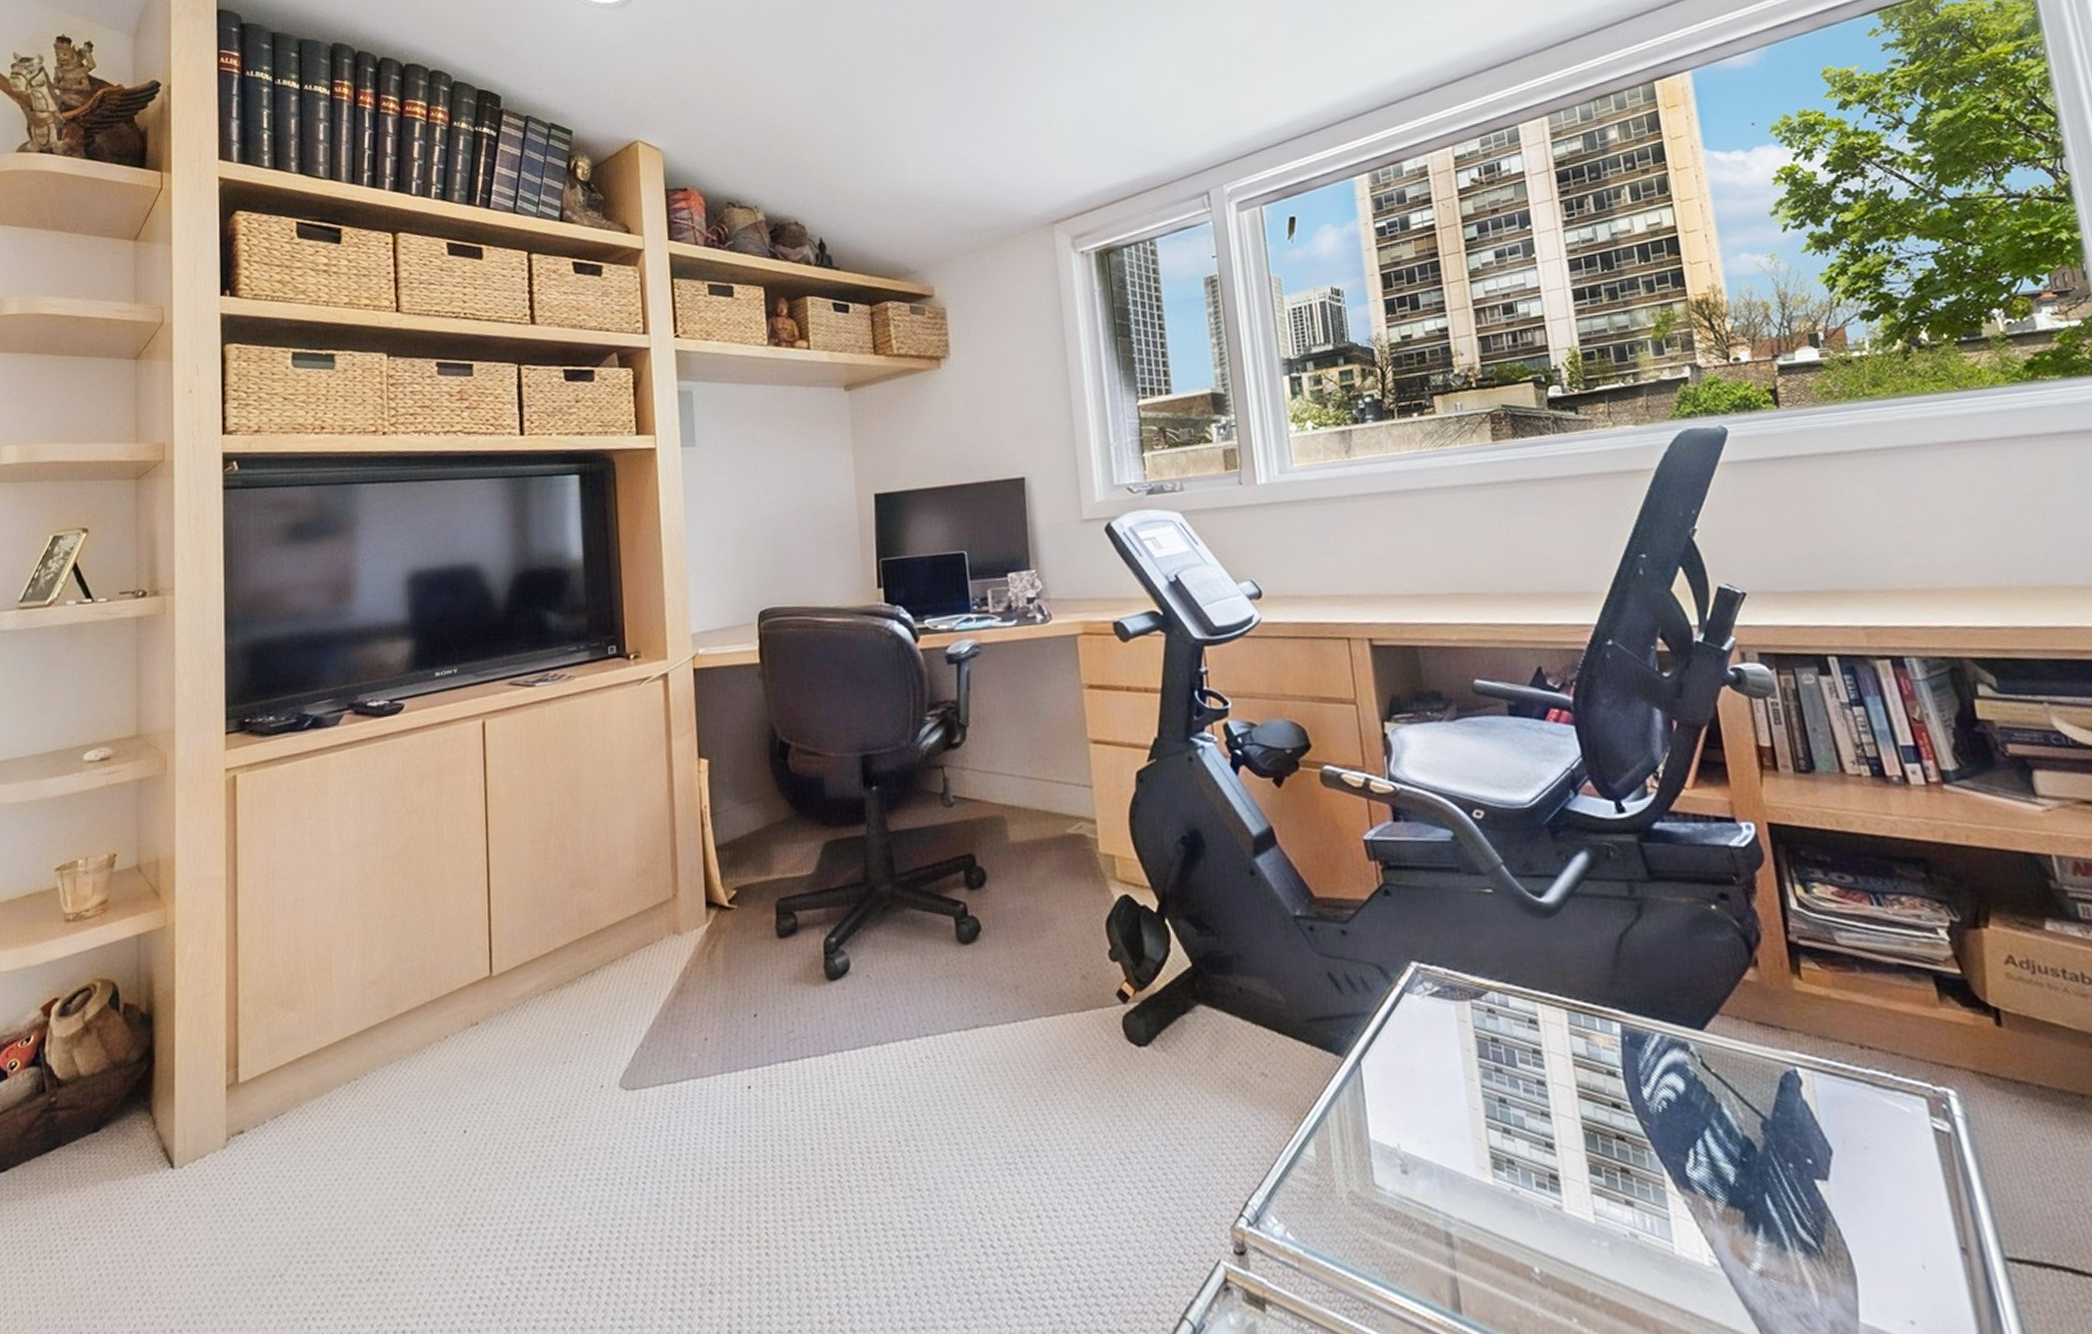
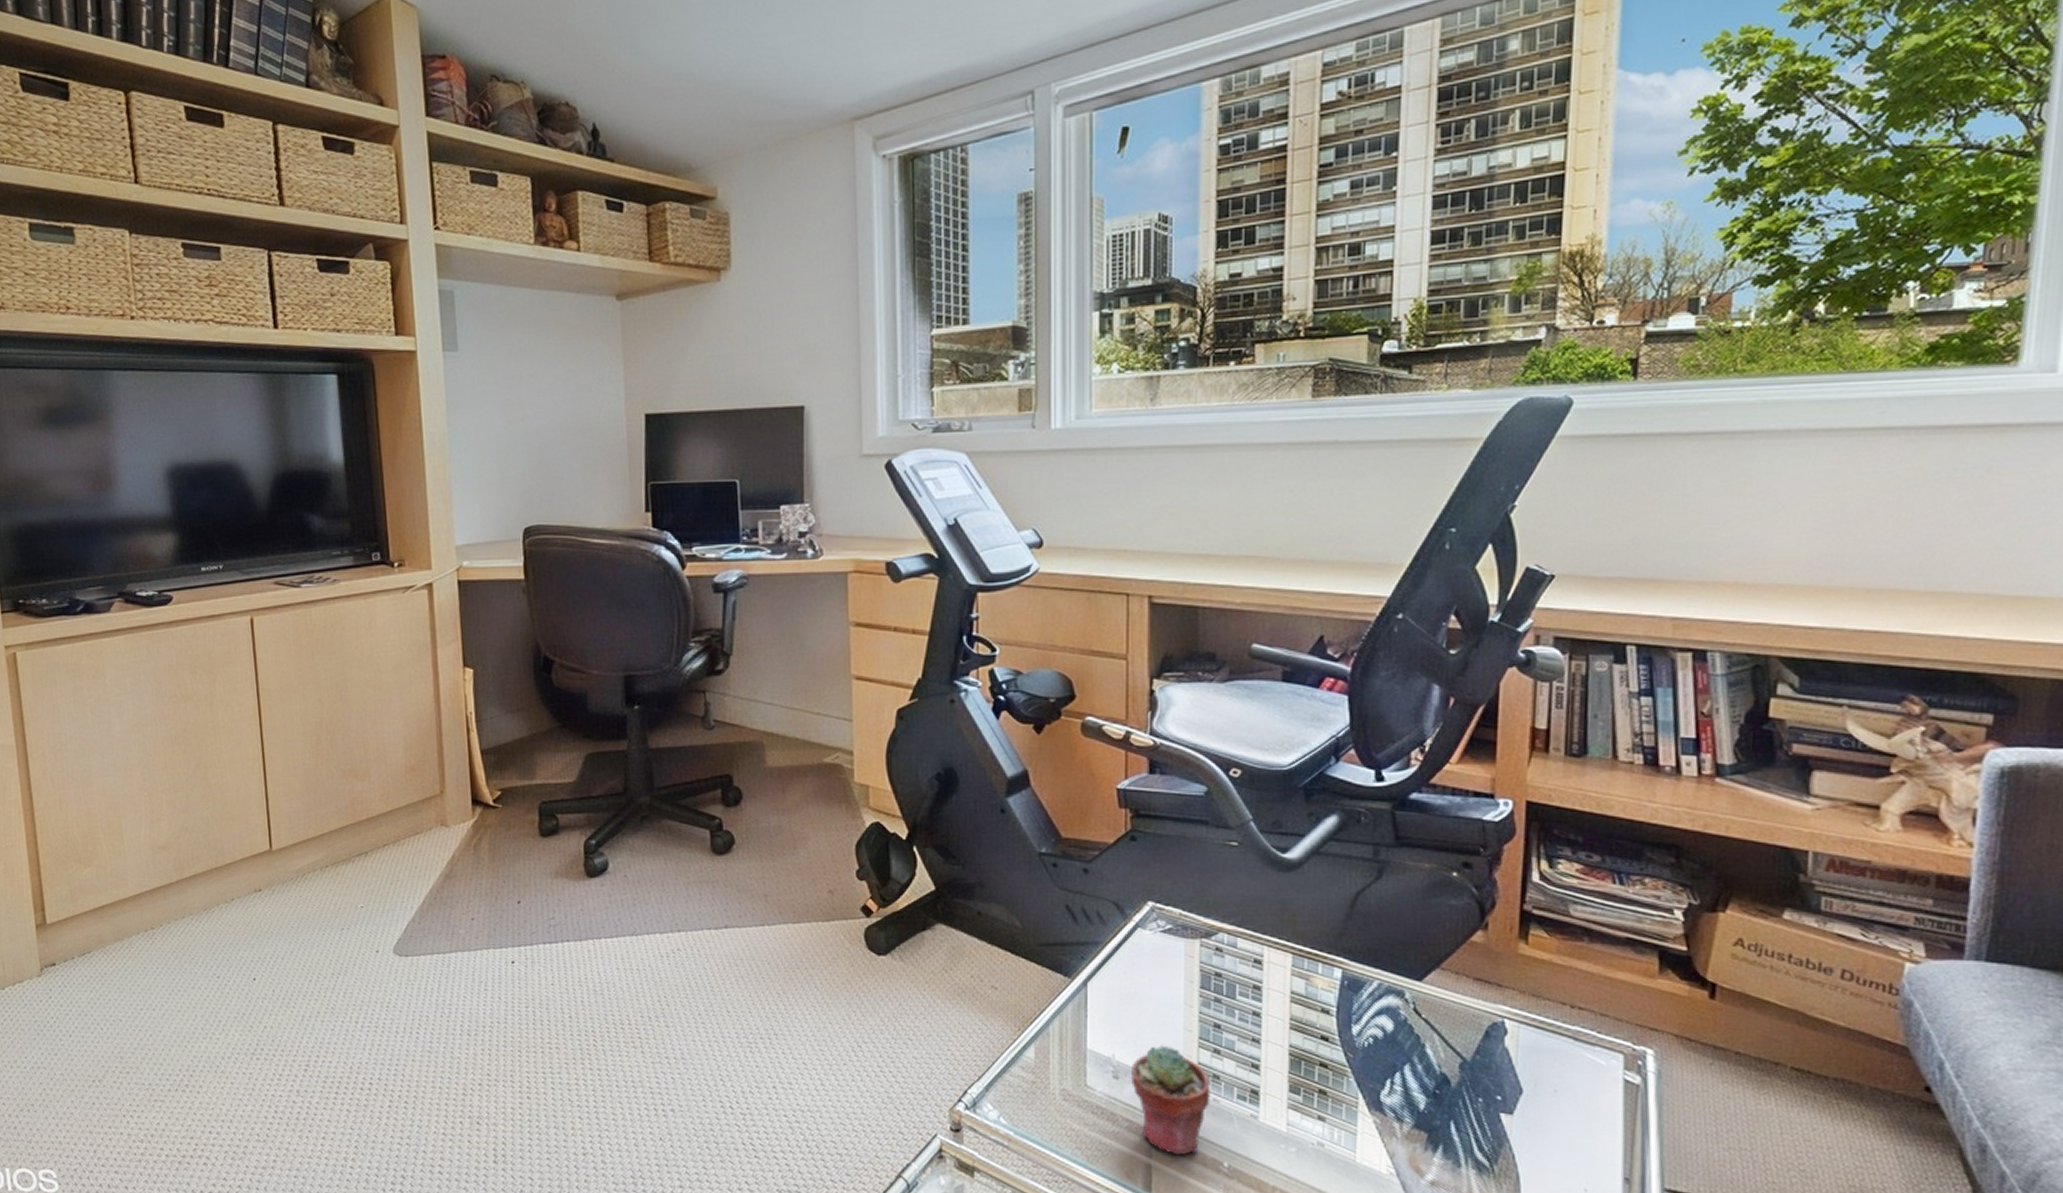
potted succulent: none [1418,1128,1509,1262] -> present [1130,1045,1211,1155]

